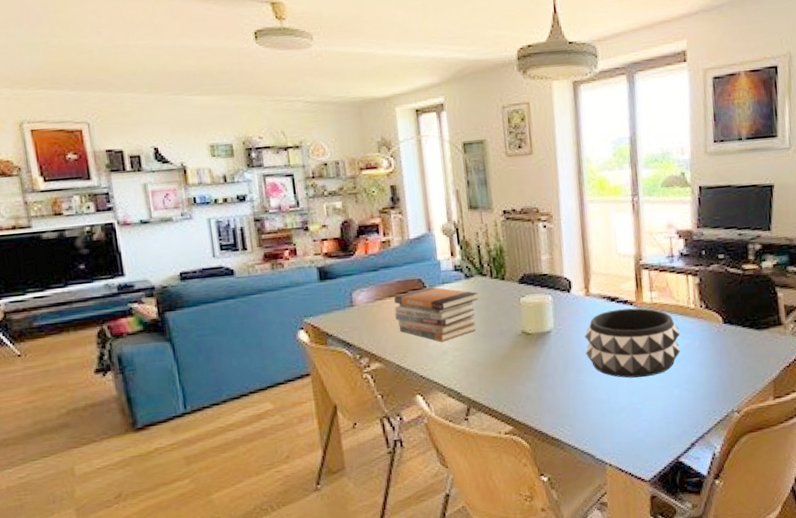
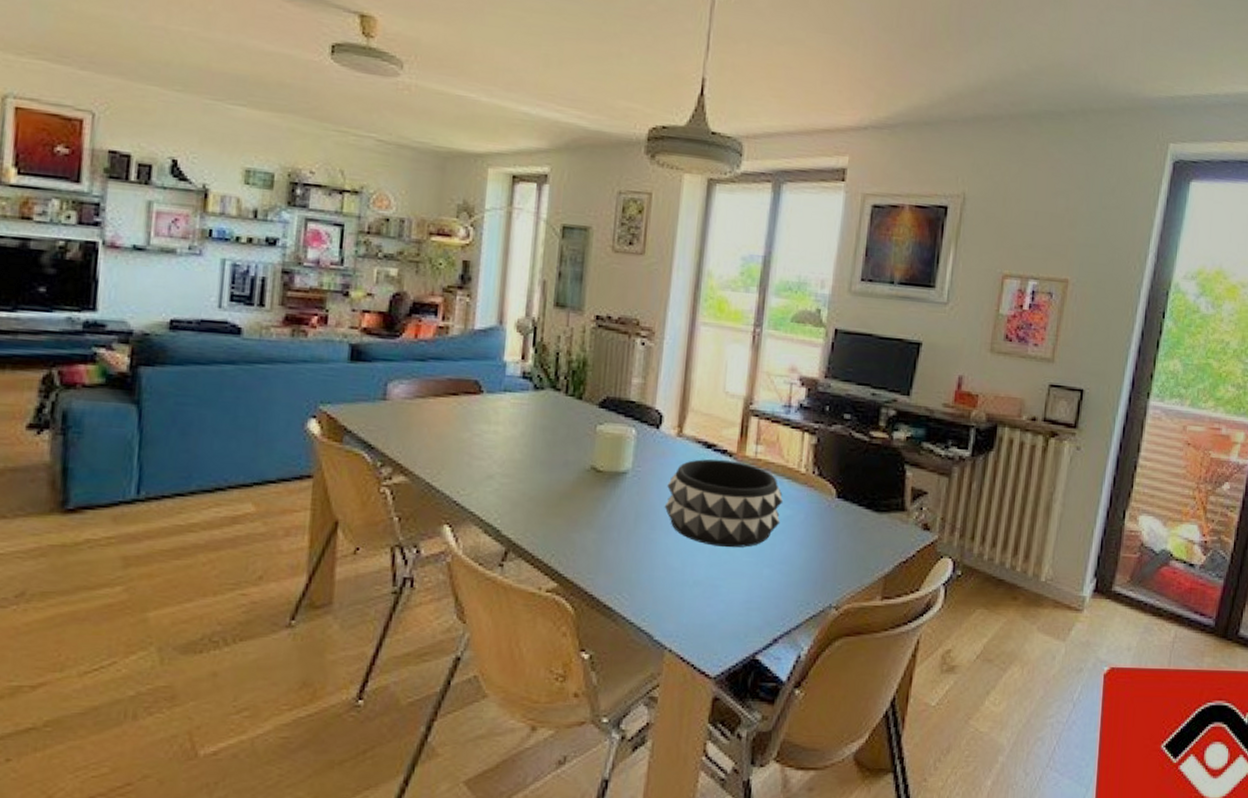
book stack: present [394,286,478,342] -> none [436,392,546,463]

